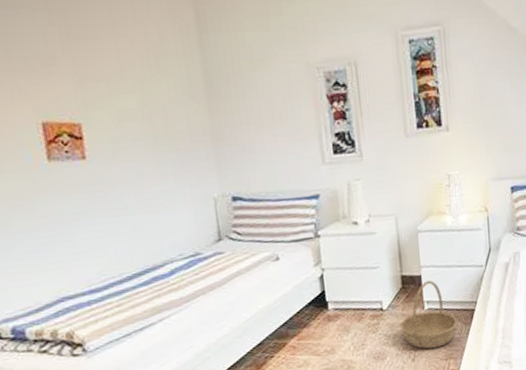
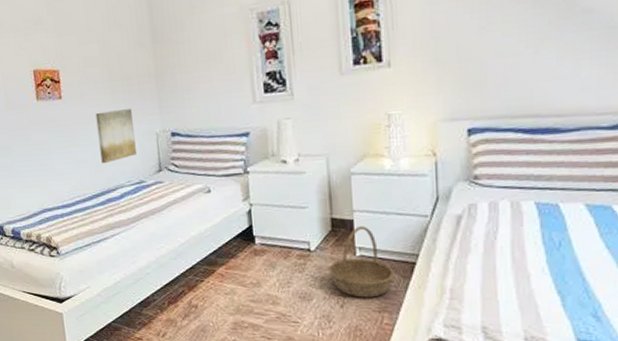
wall art: none [134,169,190,236] -> present [95,108,137,164]

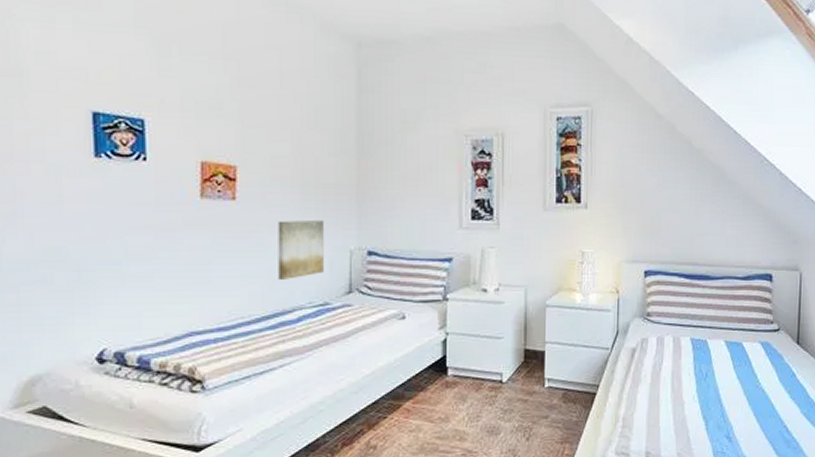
basket: present [328,226,394,298] -> none [518,358,577,430]

